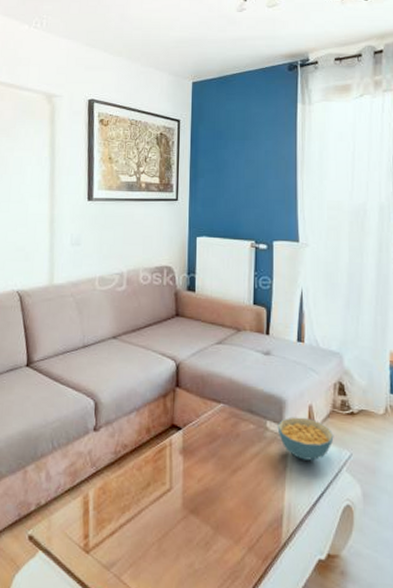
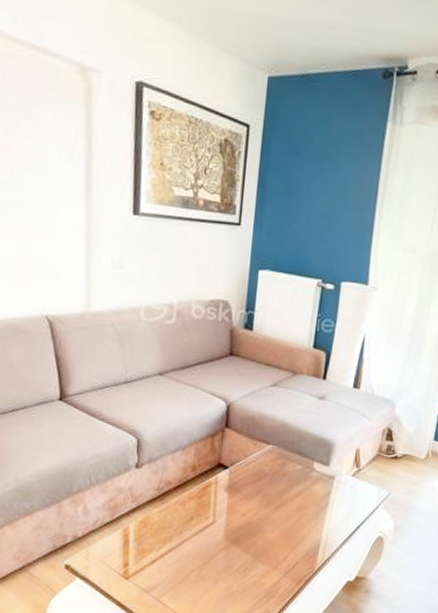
cereal bowl: present [277,417,334,461] -> none [323,459,376,499]

